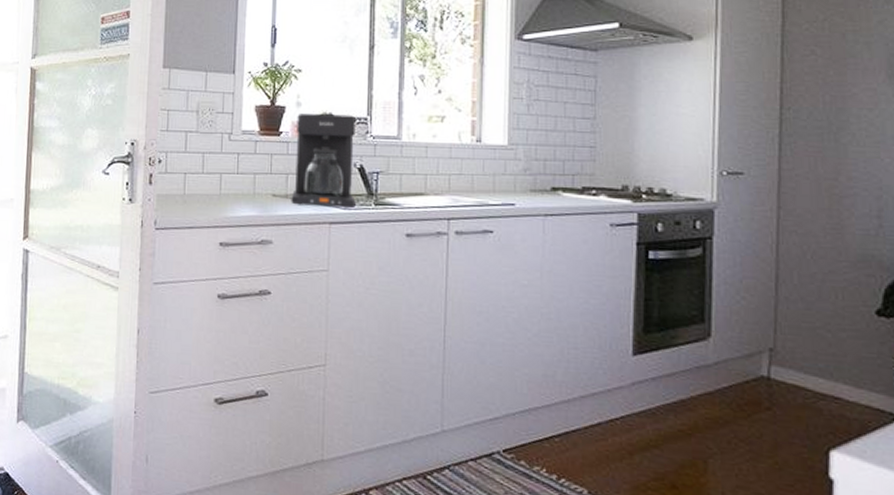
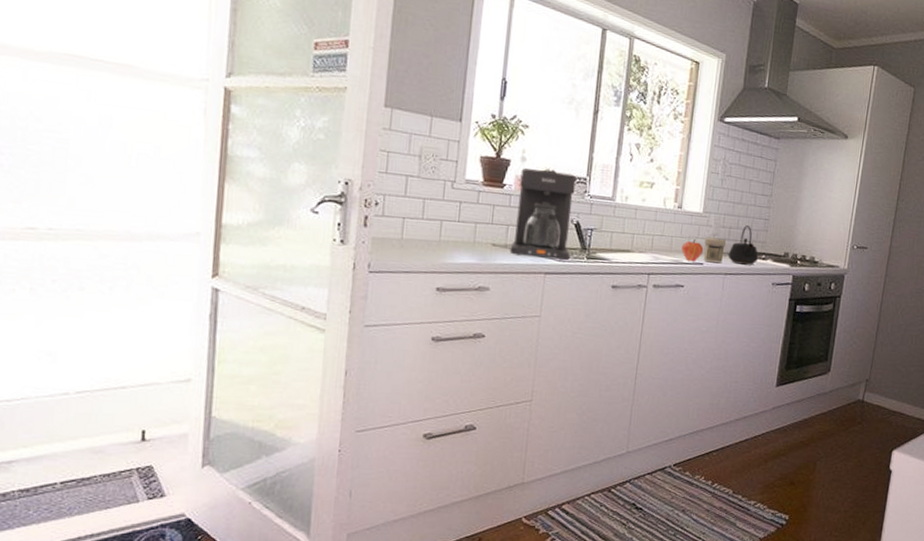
fruit: none [486,176,514,203] -> present [681,239,704,263]
jar: none [514,172,541,203] -> present [703,237,726,264]
kettle: none [546,155,588,203] -> present [728,224,759,265]

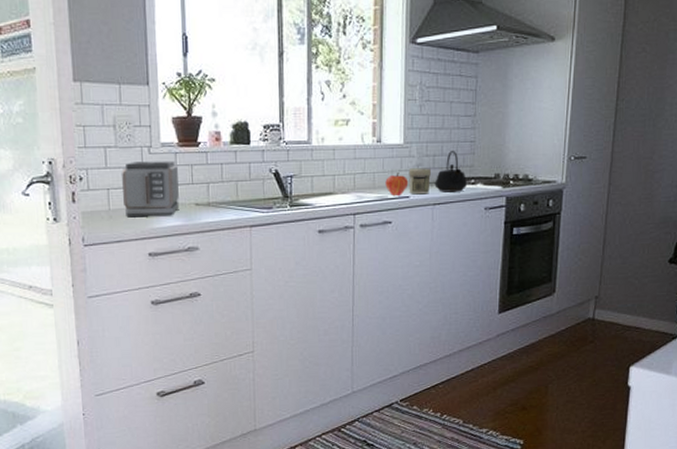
toaster: none [418,194,479,253] -> present [122,160,179,218]
coffee maker: present [510,168,576,261] -> none [213,122,273,212]

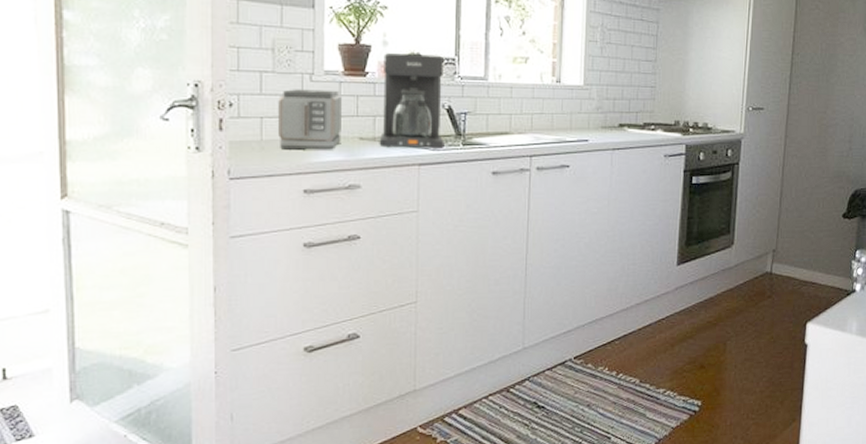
coffee maker: none [213,122,273,212] -> present [379,53,444,150]
fruit: present [385,173,409,197] -> none [564,115,588,140]
jar: present [409,168,431,195] -> none [588,111,611,139]
kettle: present [434,150,468,192] -> none [614,94,648,138]

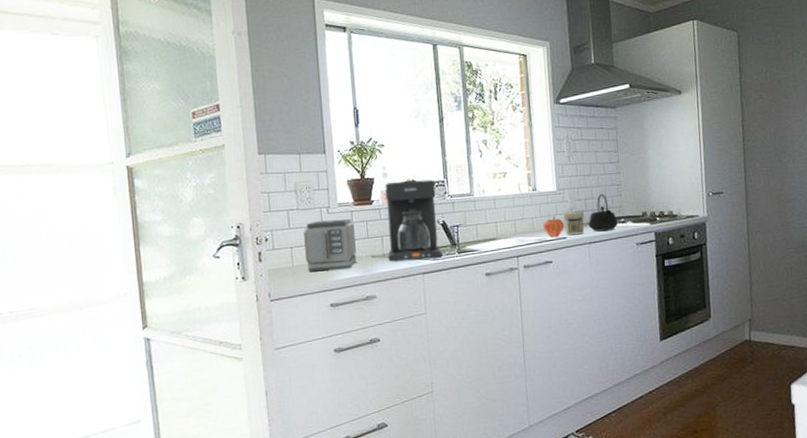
fruit: none [564,115,588,140] -> present [543,216,565,239]
jar: none [588,111,611,139] -> present [563,210,584,236]
kettle: none [614,94,648,138] -> present [588,193,619,232]

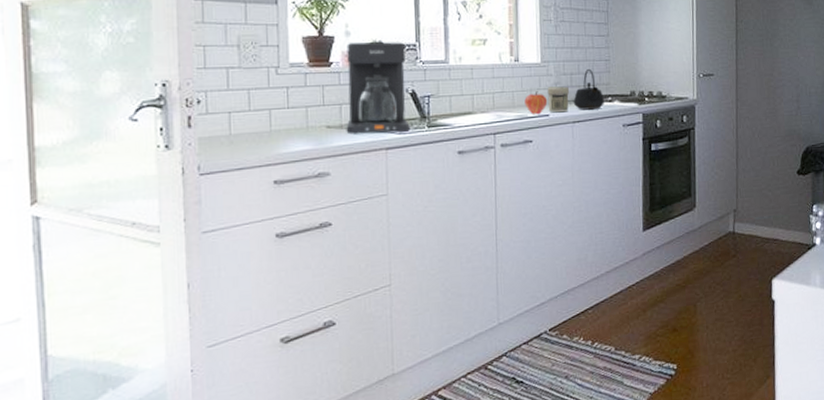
toaster: present [303,218,357,272] -> none [245,81,309,143]

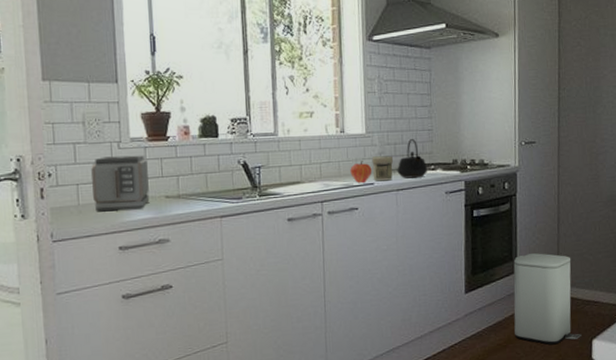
toaster: none [245,81,309,143] -> present [91,155,150,212]
coffee maker: present [346,42,410,135] -> none [182,116,243,204]
pedal bin: none [692,189,762,285] -> present [513,253,582,345]

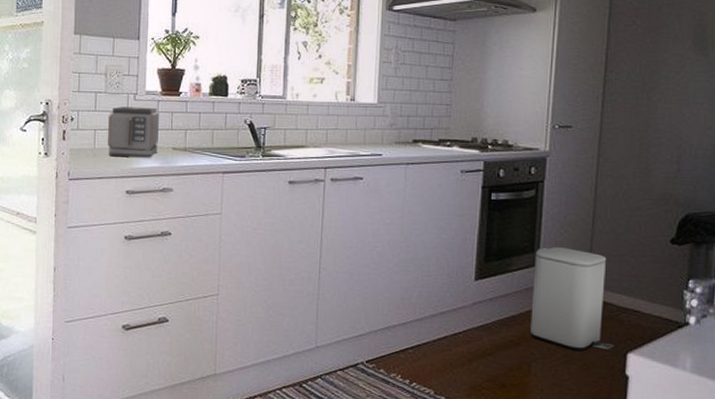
fruit: present [350,161,373,184] -> none [358,131,382,154]
jar: present [372,155,393,181] -> none [381,127,404,153]
kettle: present [397,138,428,179] -> none [408,112,443,153]

